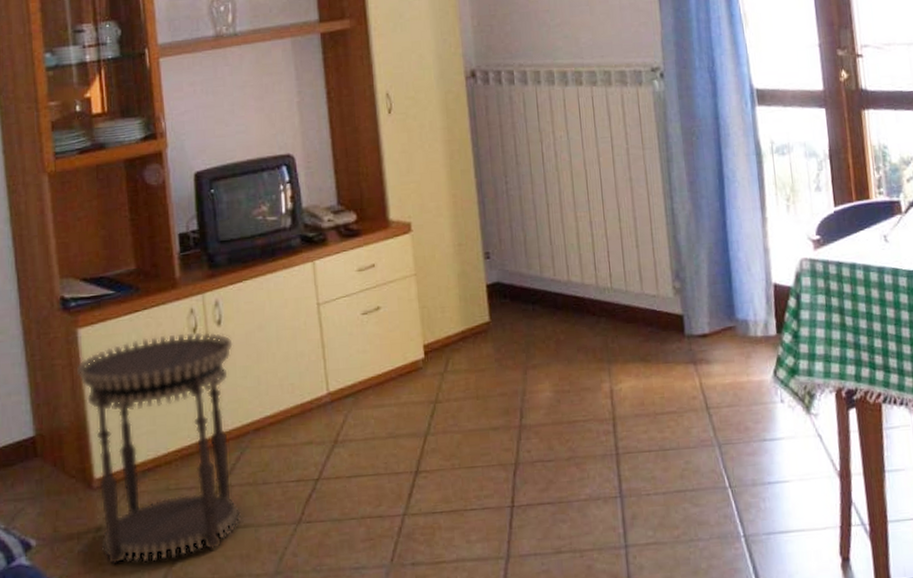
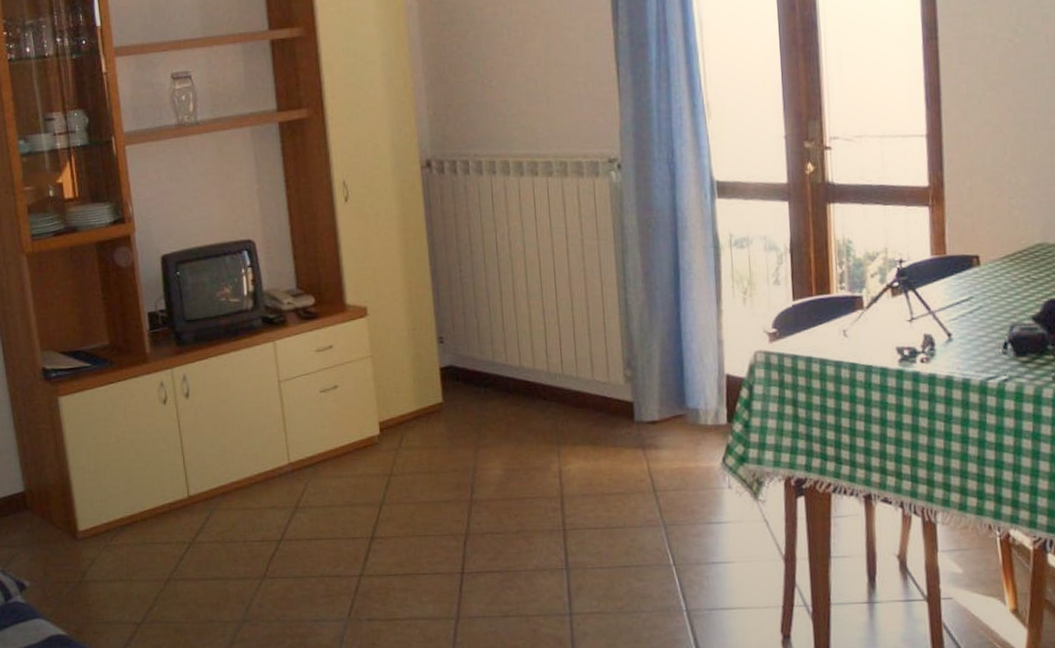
side table: present [76,332,242,565] -> none [58,404,212,606]

